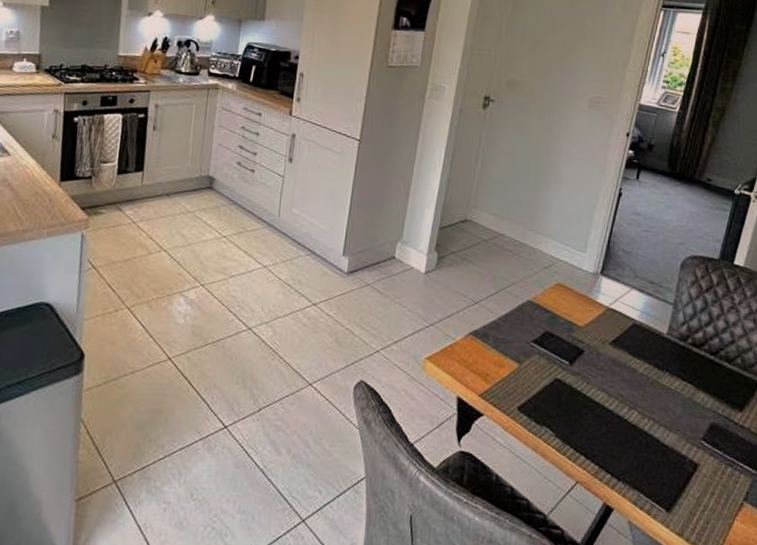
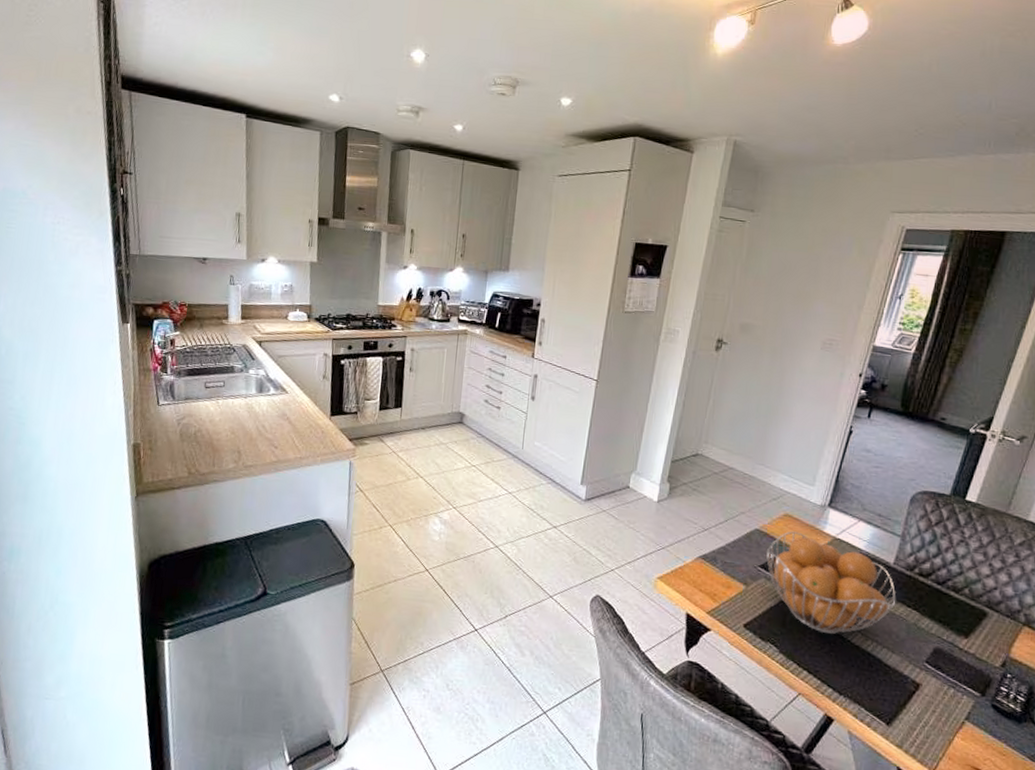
fruit basket: none [539,302,671,414] -> present [766,531,896,635]

